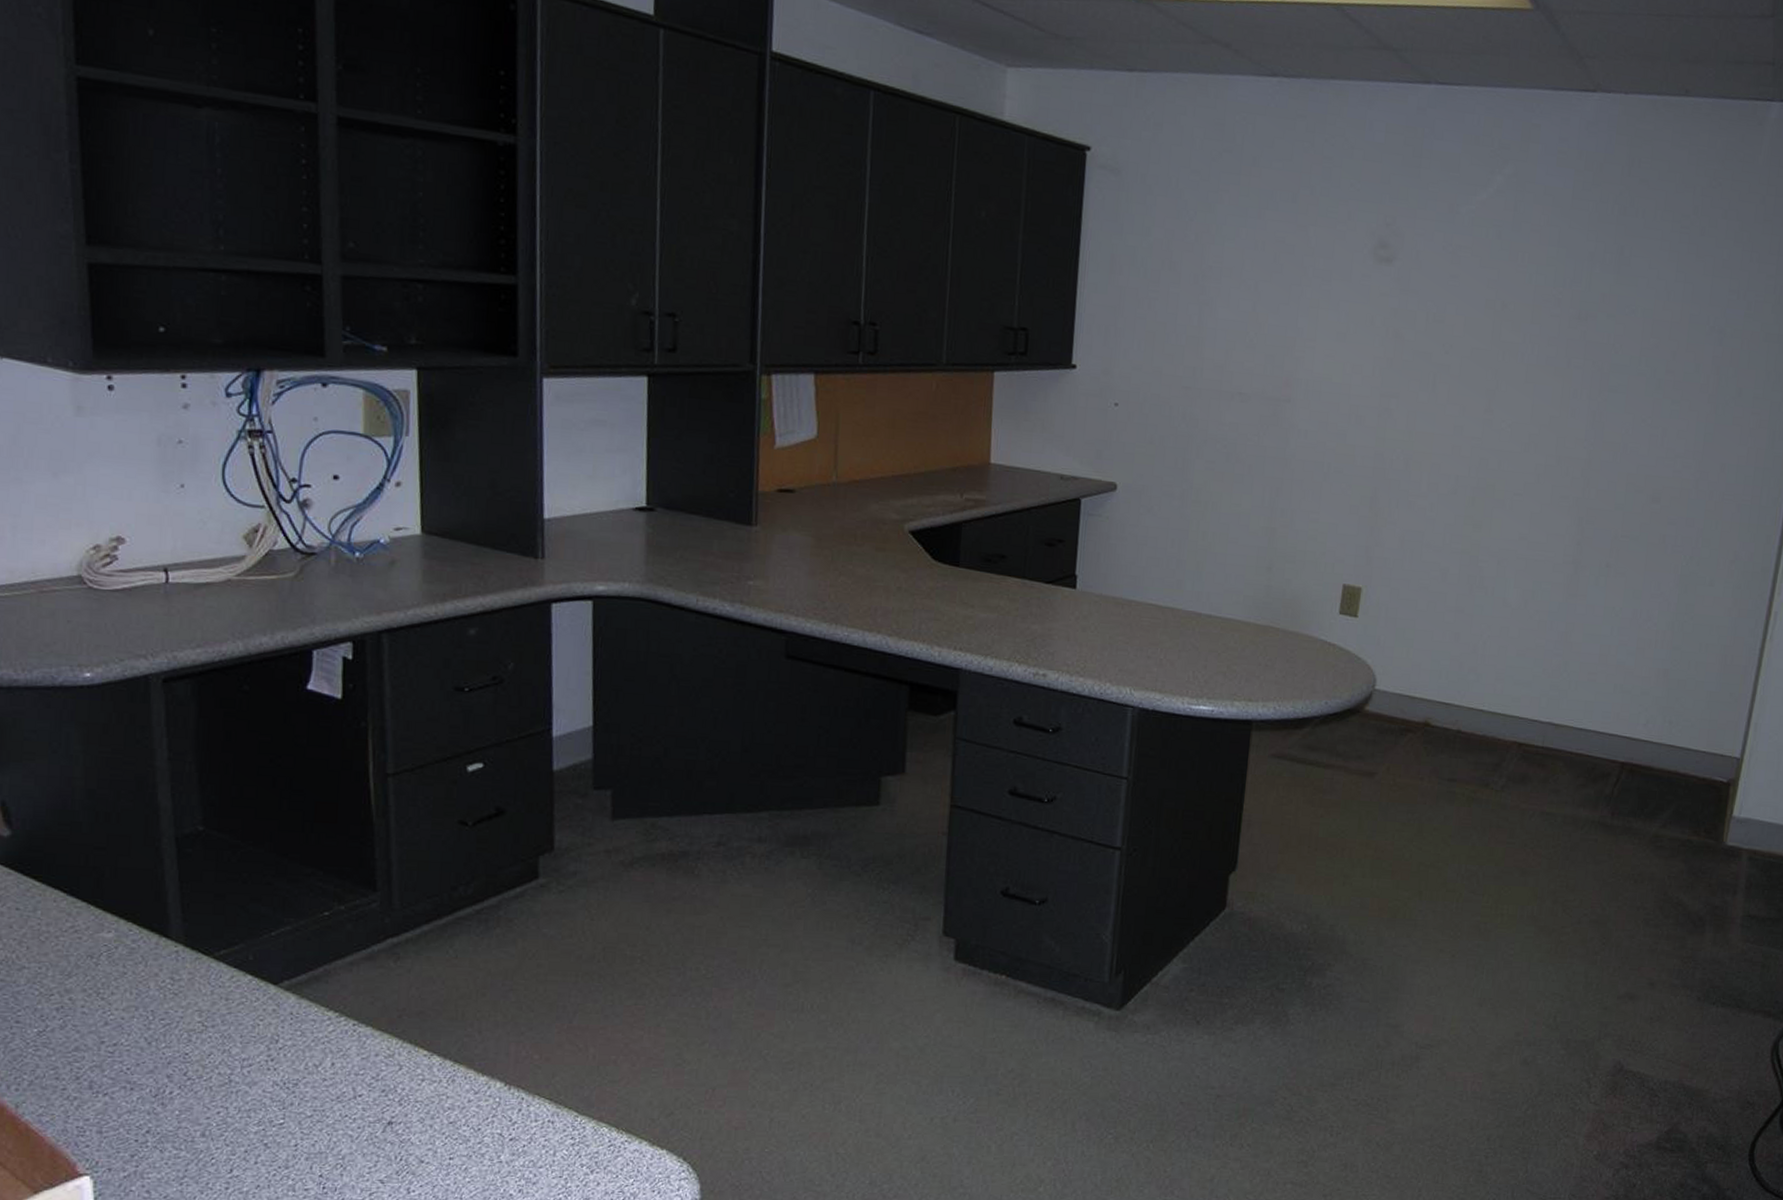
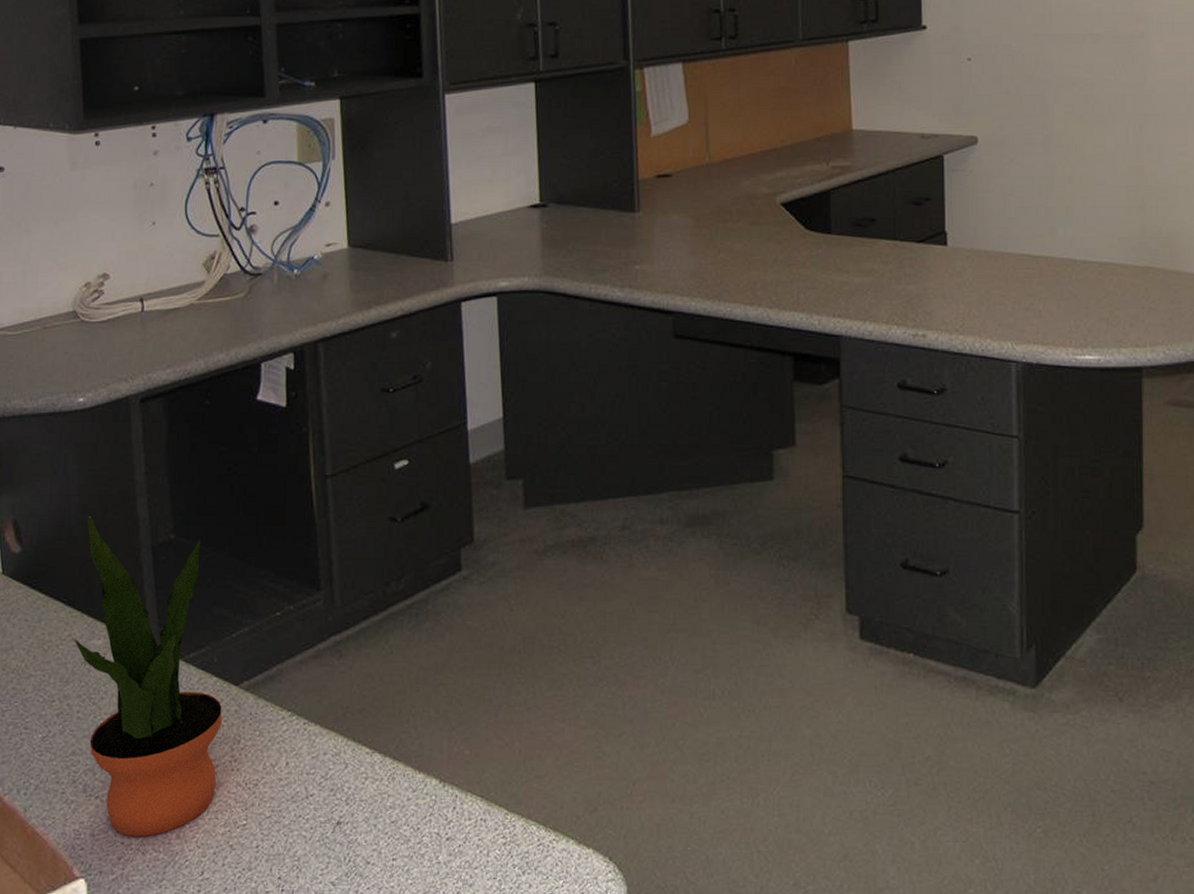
potted plant: none [77,802,258,1135] -> present [73,516,223,837]

